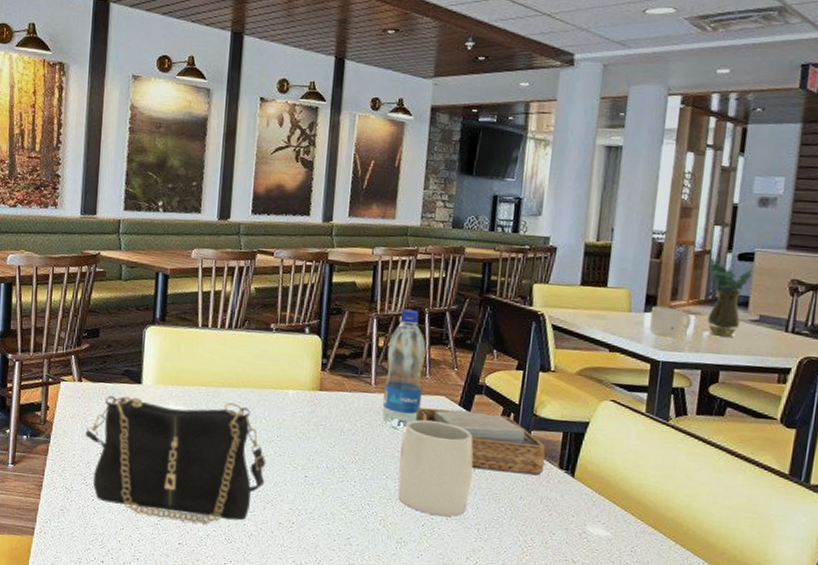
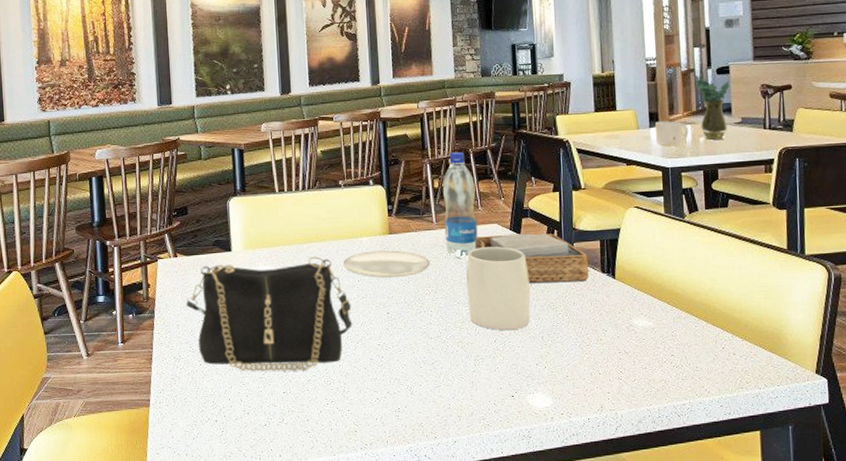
plate: none [262,405,362,440] -> present [342,249,431,278]

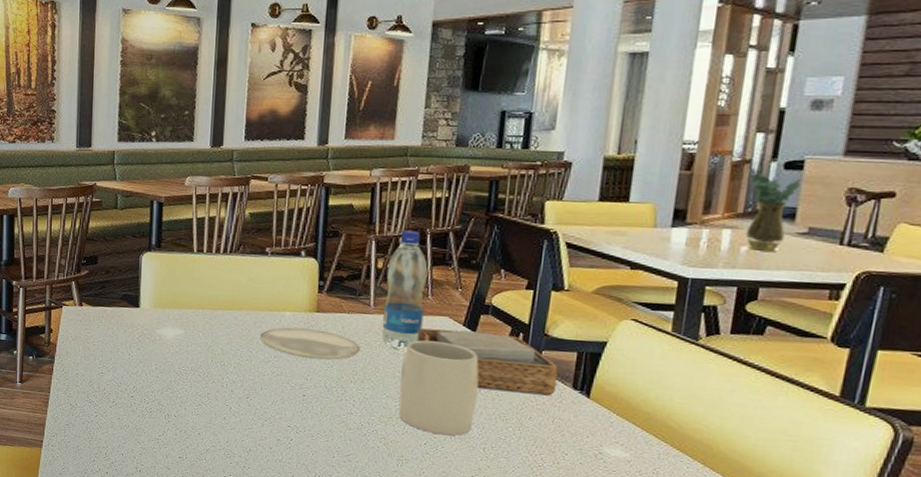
handbag: present [186,256,353,372] -> none [87,318,264,440]
mug: present [655,121,689,147] -> none [677,221,727,254]

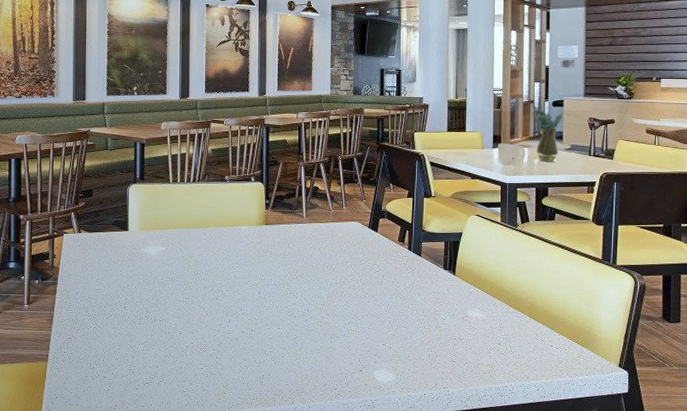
plate: present [259,327,361,360] -> none [223,237,299,263]
bottle: present [381,230,428,349] -> none [313,158,341,249]
mug: present [399,340,479,436] -> none [328,241,382,314]
napkin holder: present [416,328,559,396] -> none [337,231,434,276]
mug: none [677,221,727,254] -> present [498,143,526,165]

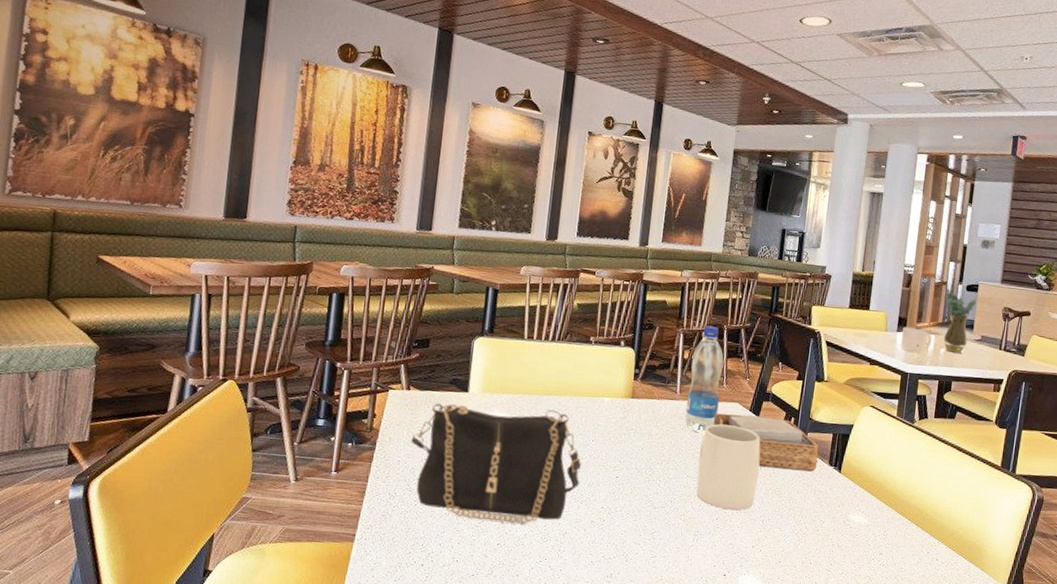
handbag: none [86,239,229,338] -> present [411,403,582,525]
bottle: none [313,158,341,249] -> present [685,326,724,432]
mug: none [328,241,382,314] -> present [696,424,761,510]
napkin holder: none [337,231,434,276] -> present [713,413,819,472]

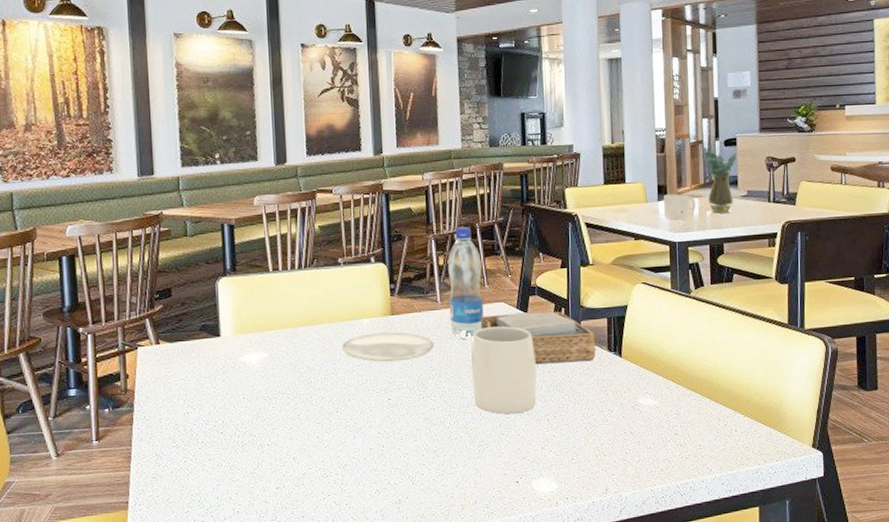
handbag: present [411,403,582,525] -> none [169,340,352,467]
plate: none [580,412,668,443] -> present [341,331,434,362]

